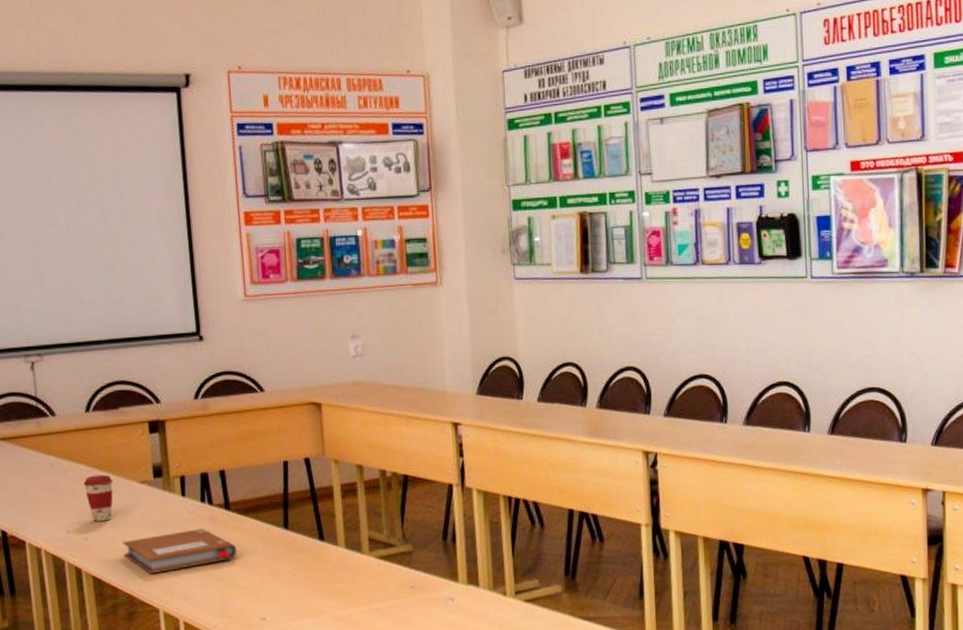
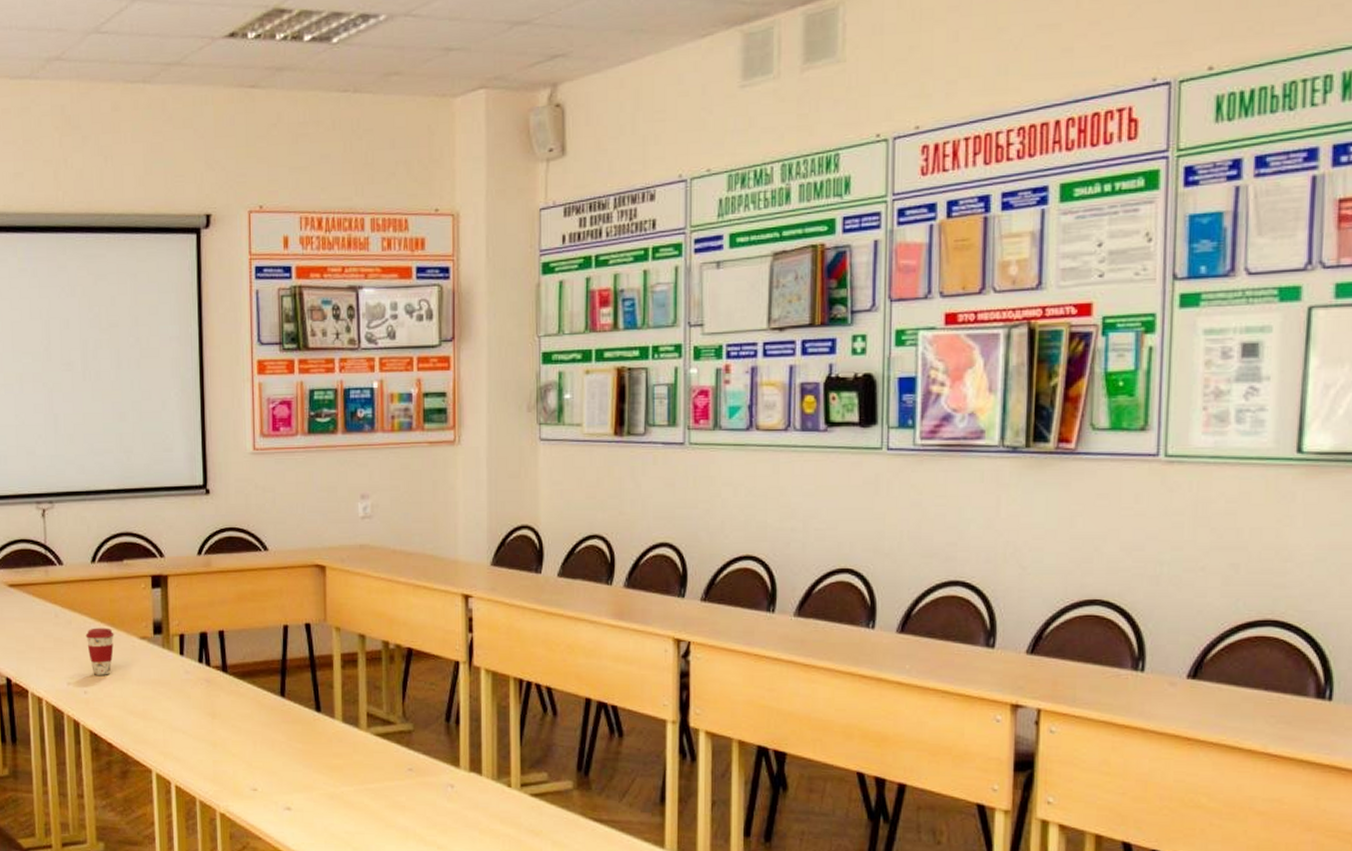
notebook: present [123,529,237,574] -> none [120,690,231,733]

